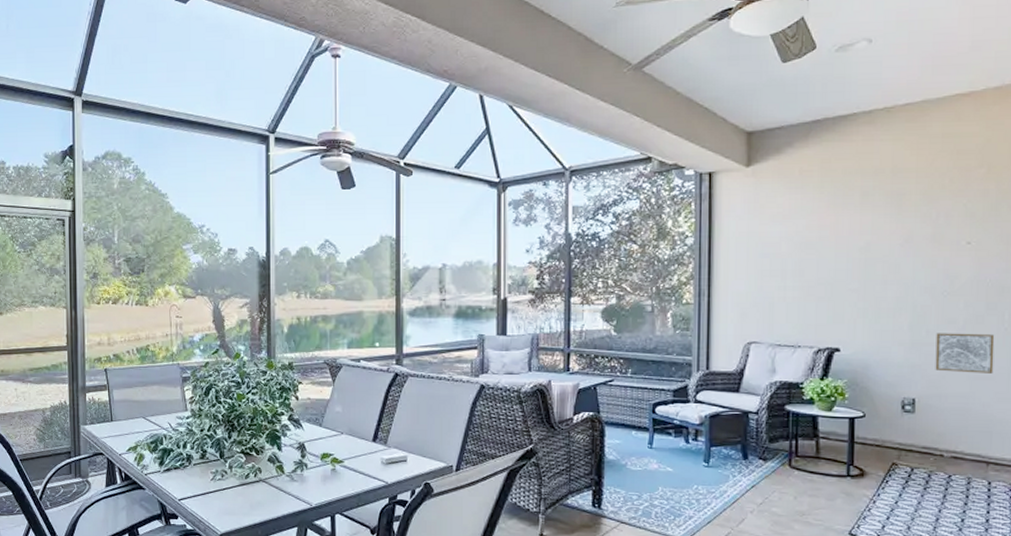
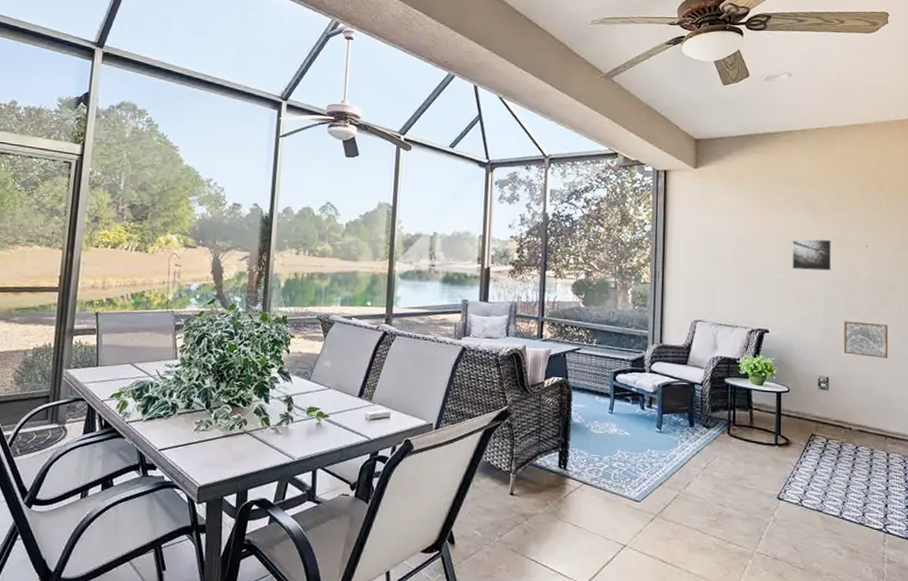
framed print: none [870,238,923,277] -> present [792,239,832,271]

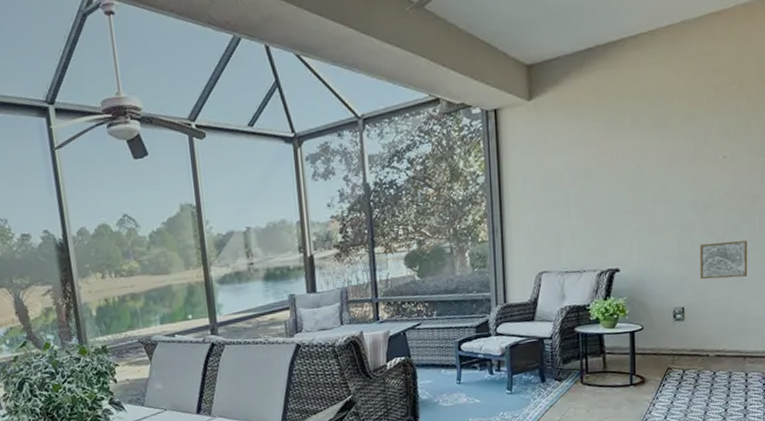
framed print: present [792,239,832,271] -> none [642,156,686,198]

